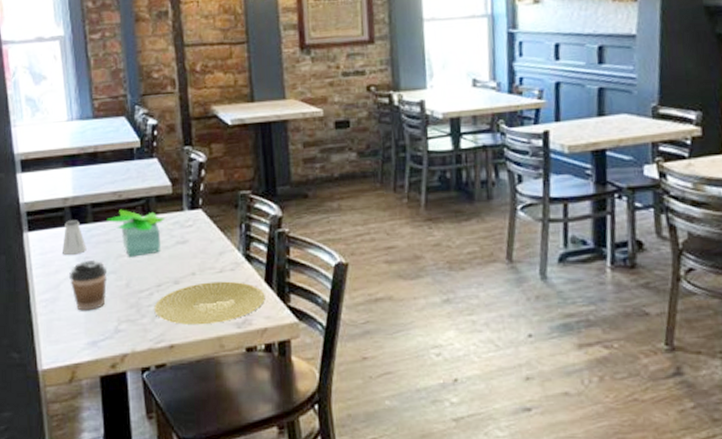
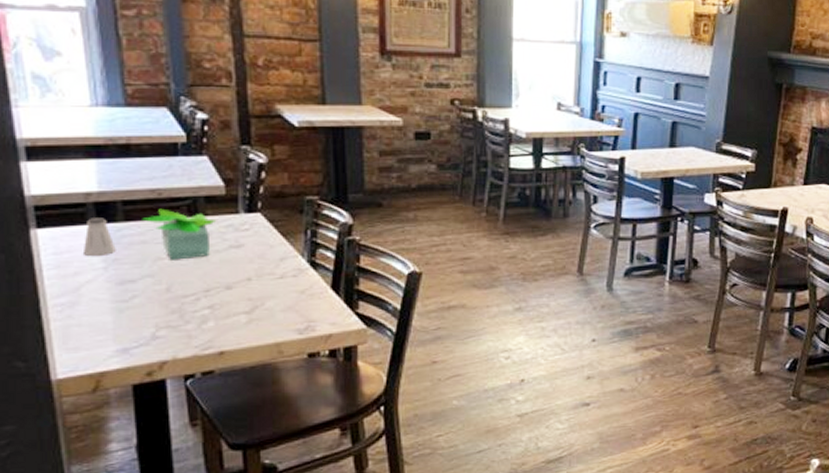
coffee cup: present [69,259,108,311] -> none [93,261,143,317]
plate: present [154,281,265,325] -> none [201,287,331,331]

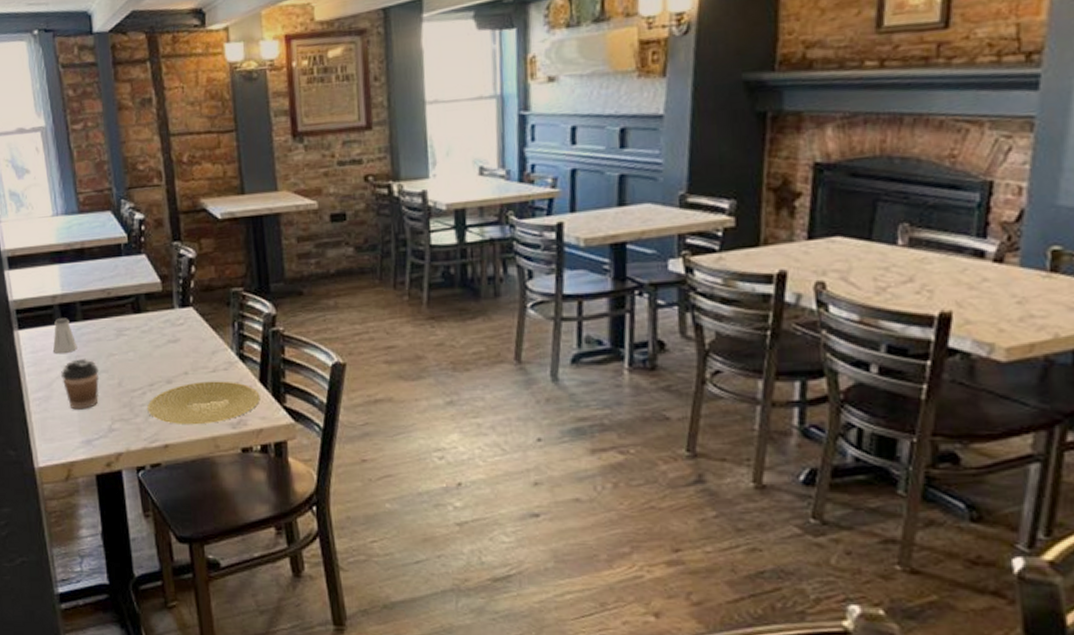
coffee cup: none [93,261,143,317] -> present [61,358,99,410]
potted plant: present [142,208,217,260] -> none [96,307,156,356]
plate: none [201,287,331,331] -> present [147,381,260,424]

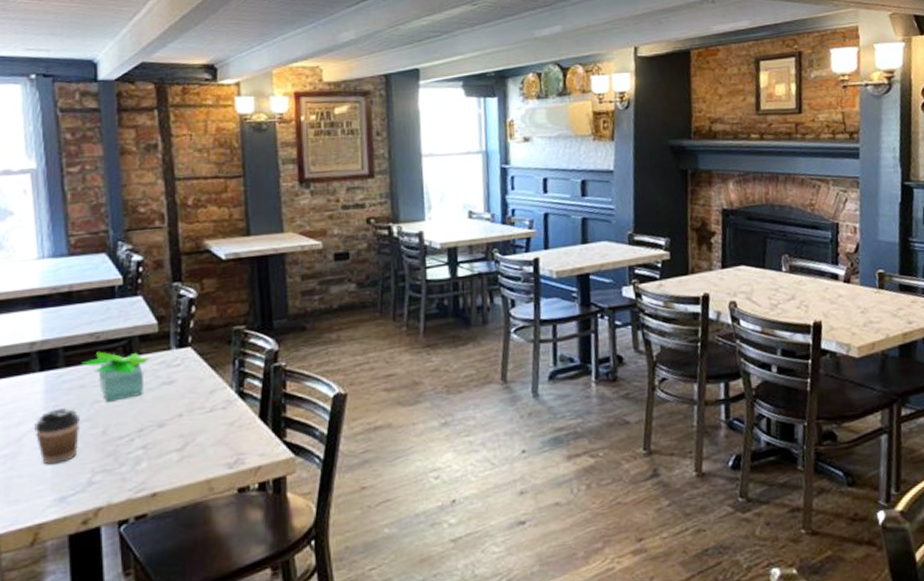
saltshaker: present [53,318,78,355] -> none [27,365,56,406]
potted plant: none [96,307,156,356] -> present [81,351,150,402]
plate: present [147,381,260,424] -> none [135,420,260,470]

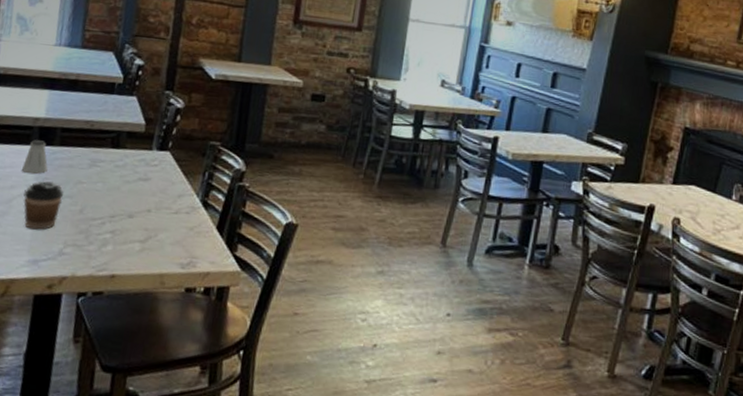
saltshaker: none [27,365,56,406] -> present [22,140,48,174]
potted plant: present [81,351,150,402] -> none [73,138,133,186]

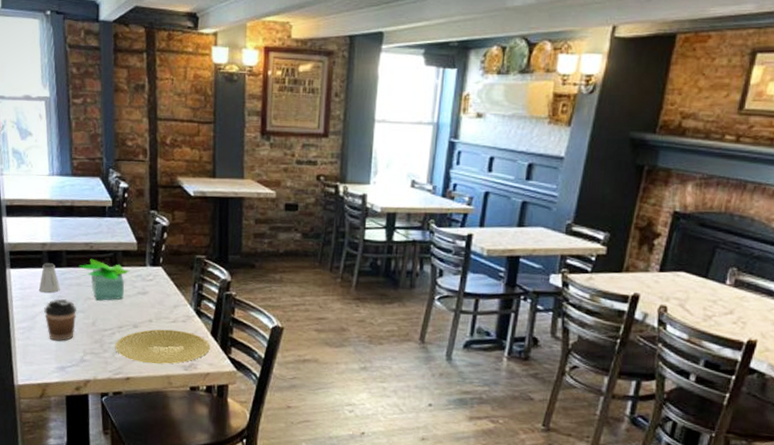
potted plant: none [73,138,133,186] -> present [79,258,130,301]
plate: none [102,220,214,261] -> present [115,329,210,364]

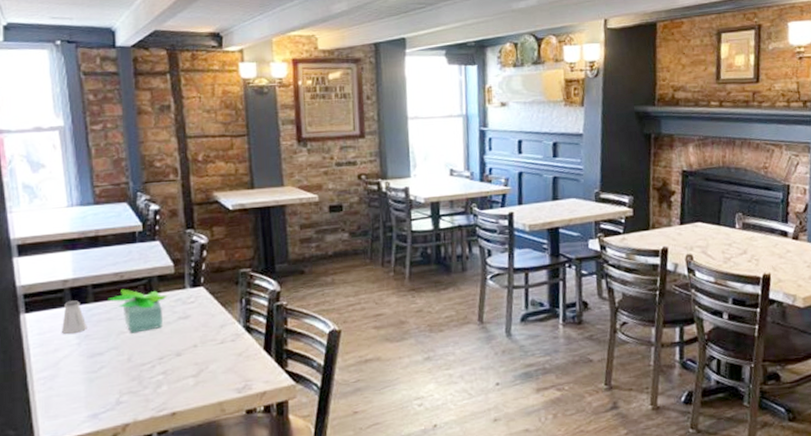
coffee cup: present [44,298,77,341] -> none [69,336,109,386]
plate: present [115,329,210,364] -> none [156,351,265,393]

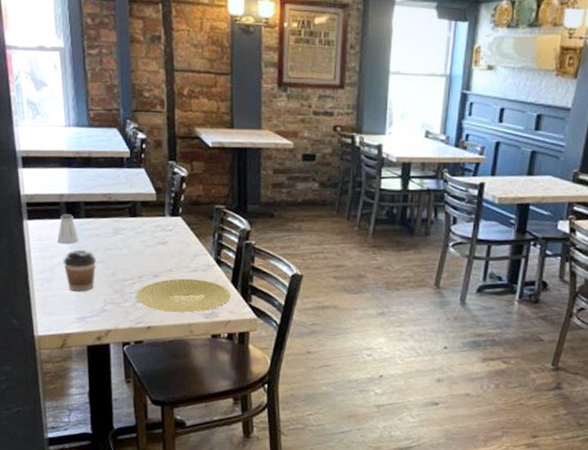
coffee cup: none [69,336,109,386] -> present [63,249,97,292]
potted plant: present [108,289,168,333] -> none [97,209,149,251]
plate: none [156,351,265,393] -> present [136,278,231,313]

